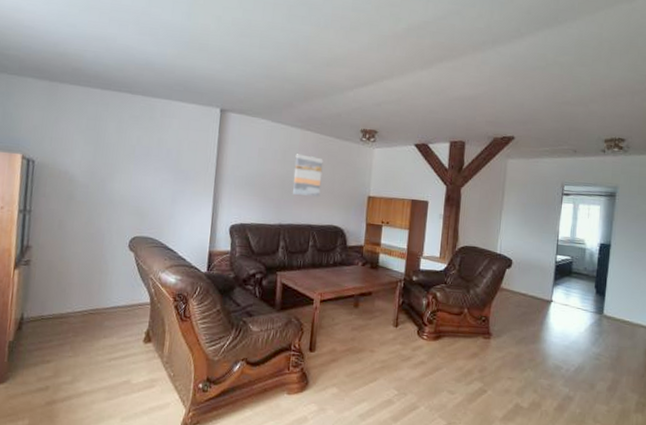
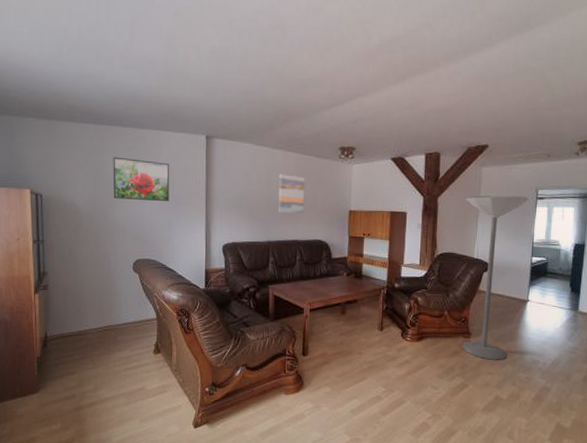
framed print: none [114,124,179,177] -> present [112,157,170,202]
floor lamp: none [480,188,555,365] -> present [461,195,529,360]

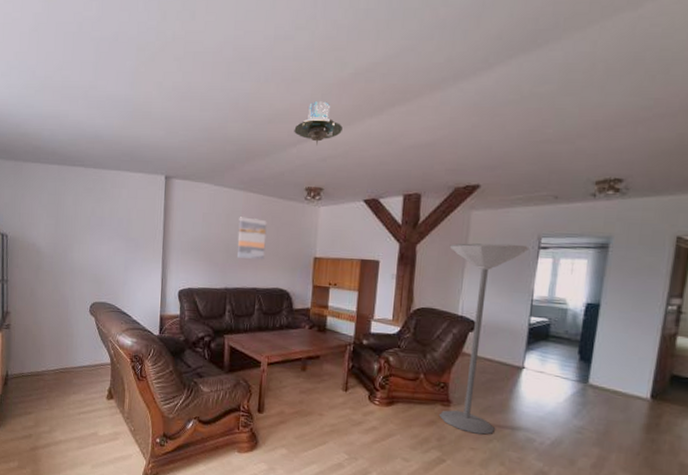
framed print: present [112,157,170,202] -> none [73,197,128,245]
ceiling lamp: none [327,69,371,109] -> present [294,101,343,146]

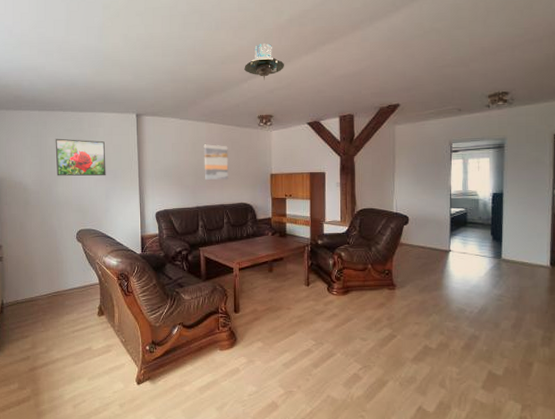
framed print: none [73,197,128,245] -> present [55,138,106,176]
floor lamp: present [438,243,529,435] -> none [381,150,444,310]

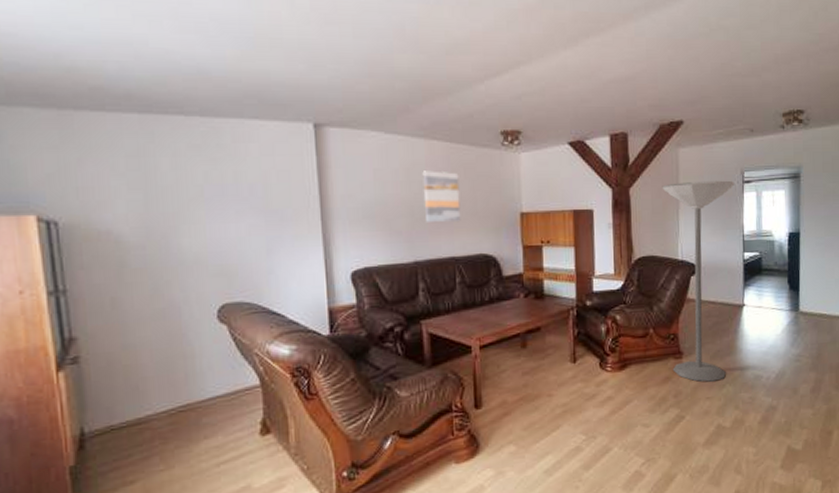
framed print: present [55,138,106,176] -> none [172,159,266,220]
ceiling lamp: present [244,43,284,80] -> none [479,29,535,81]
floor lamp: none [381,150,444,310] -> present [662,180,735,382]

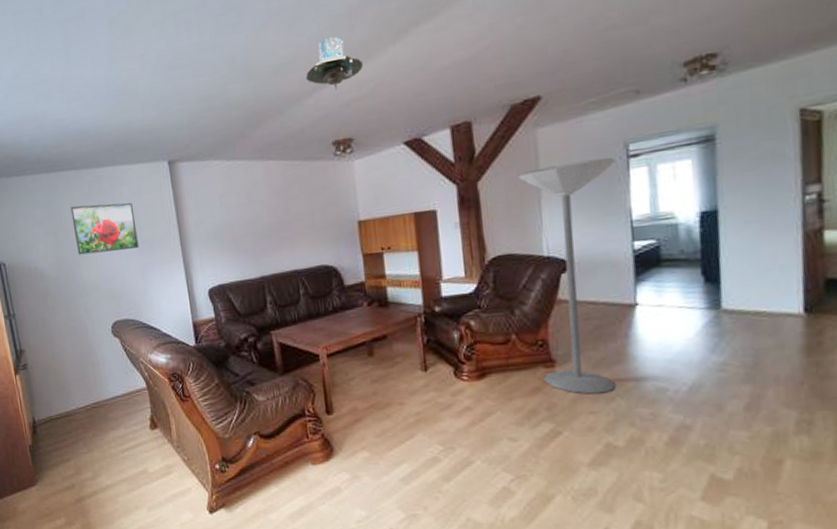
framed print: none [172,159,266,220] -> present [70,202,139,255]
wall art: present [422,171,461,222] -> none [261,188,300,239]
ceiling lamp: none [479,29,535,81] -> present [306,36,363,90]

